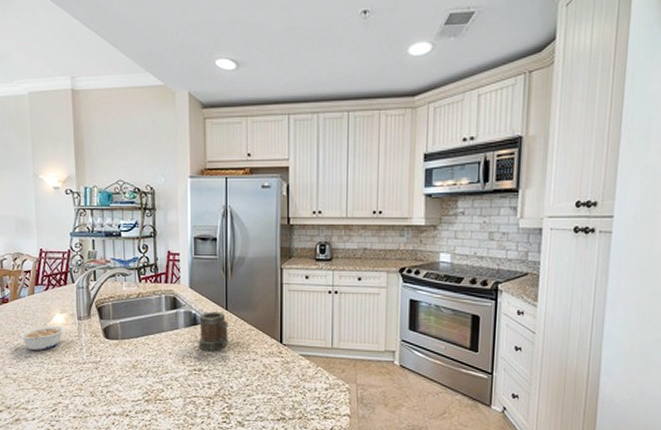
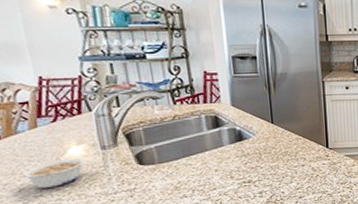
mug: present [198,311,229,351] -> none [244,125,277,164]

